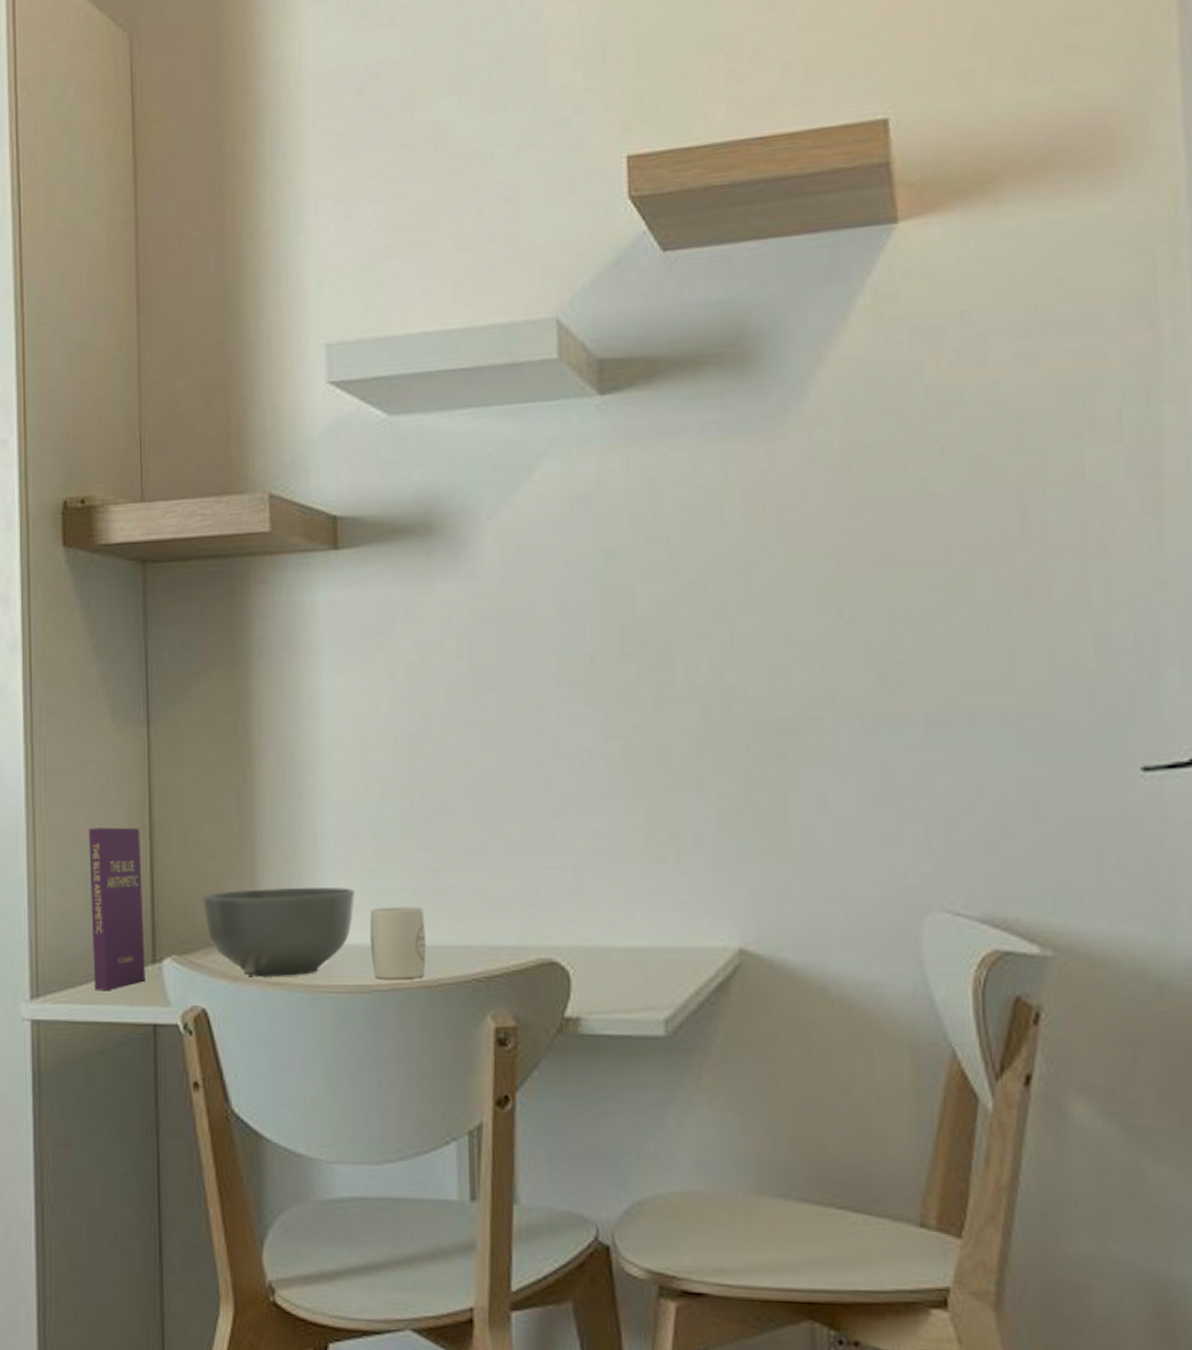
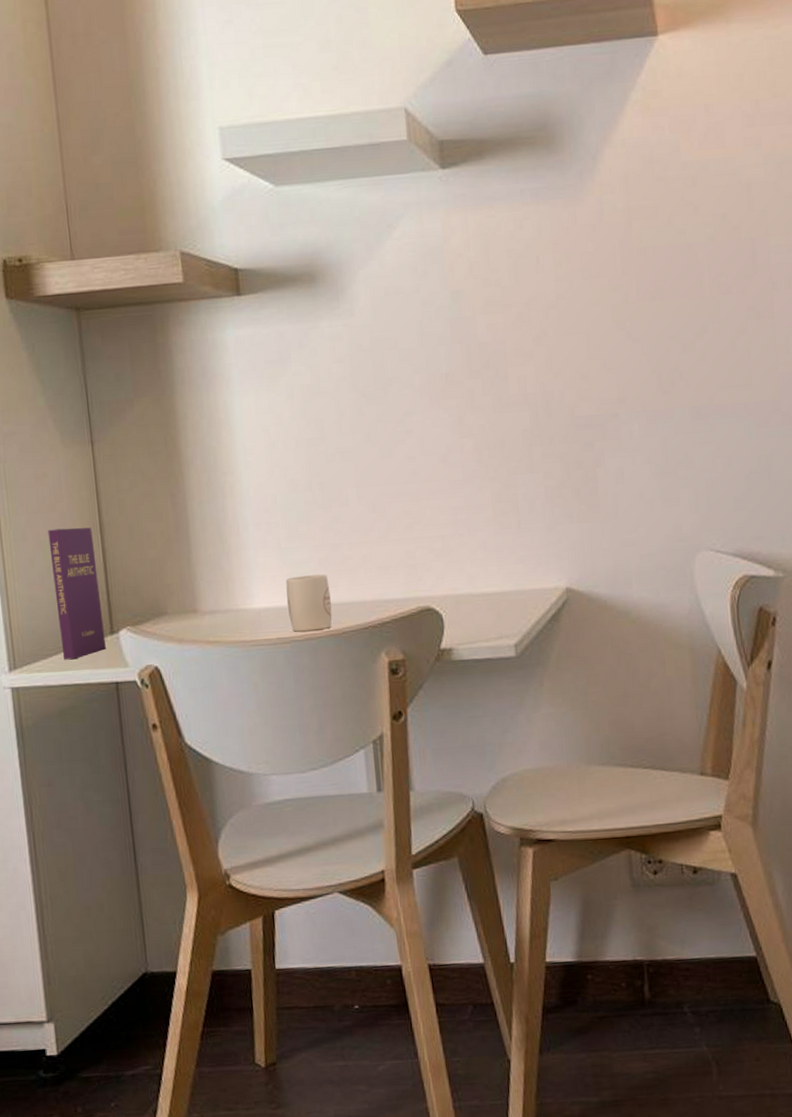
bowl: present [203,888,355,976] -> none [149,563,273,638]

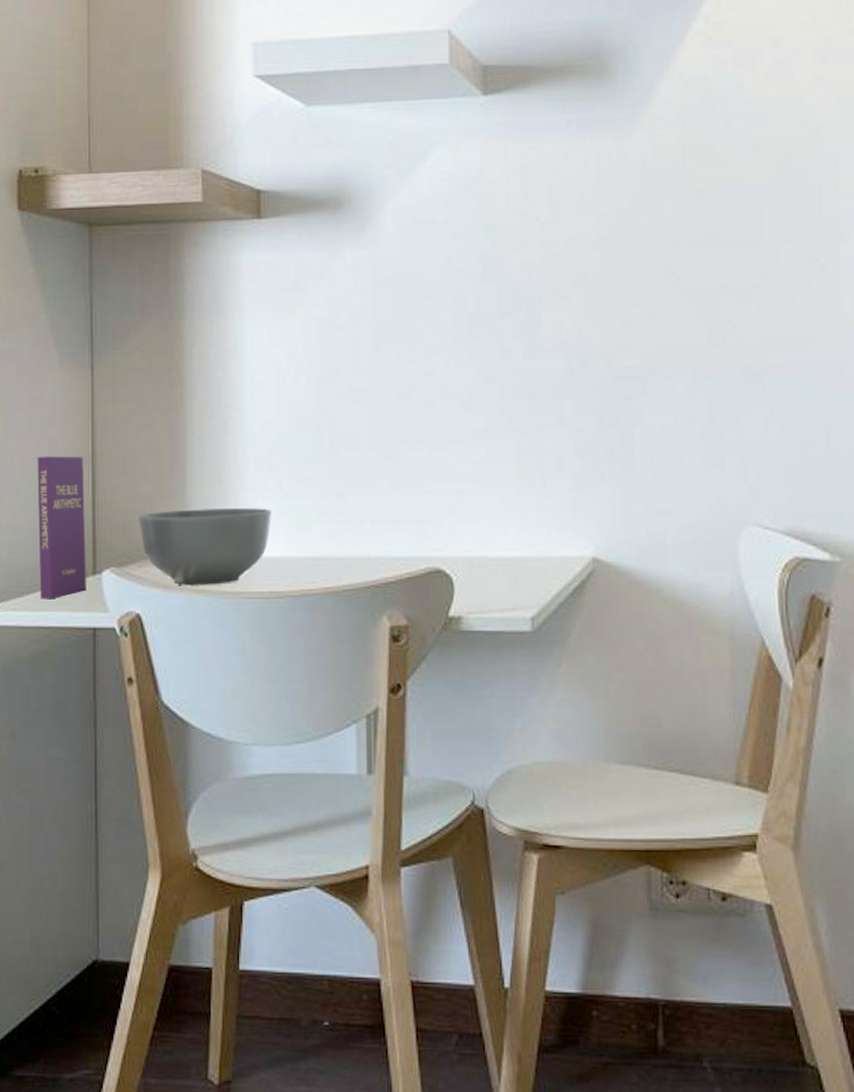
bowl: none [149,563,273,638] -> present [139,508,271,585]
mug: present [285,574,332,633] -> none [284,524,332,587]

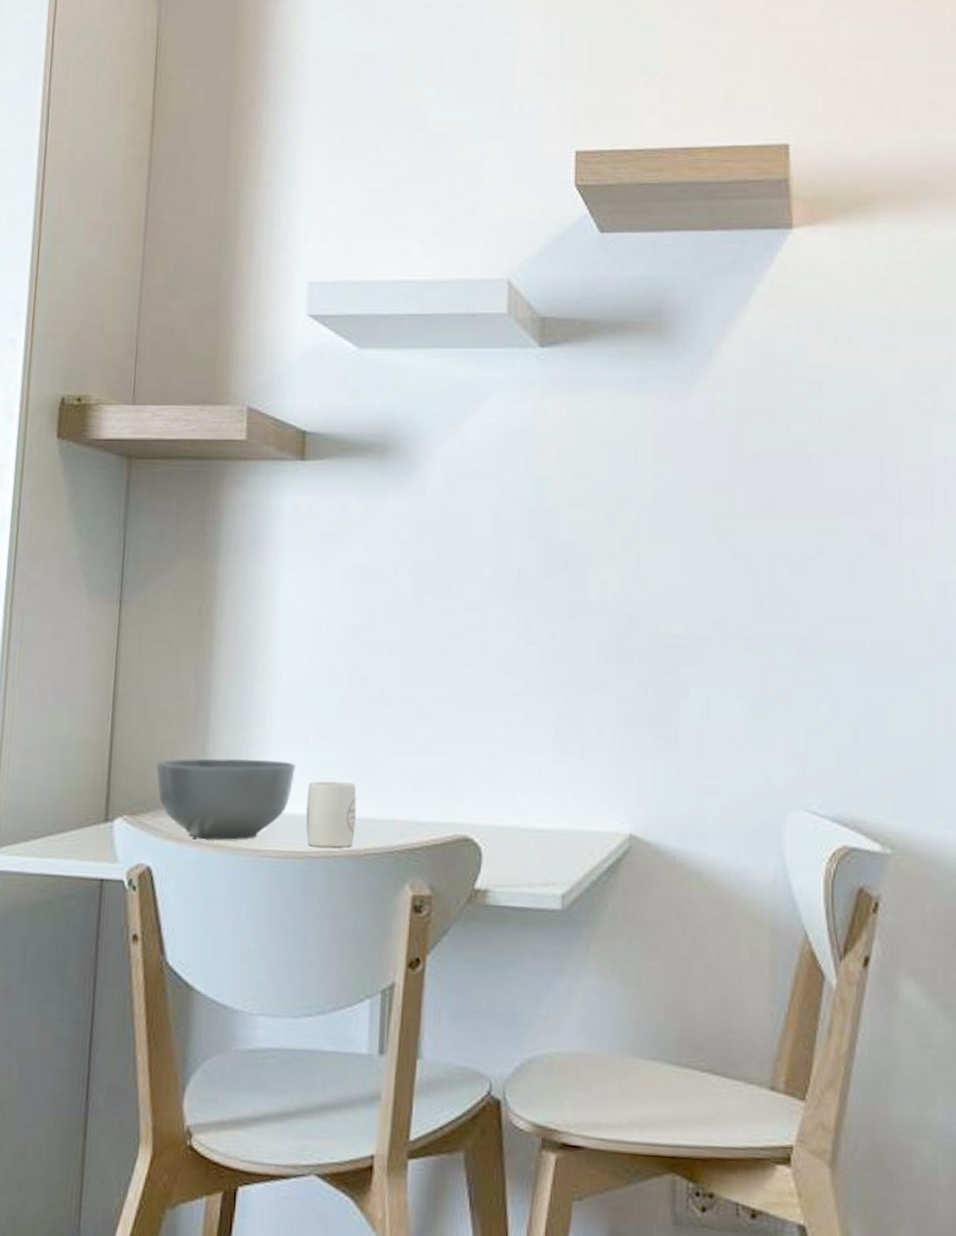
book: present [37,456,86,600] -> none [48,694,104,846]
mug: none [284,524,332,587] -> present [305,781,357,849]

